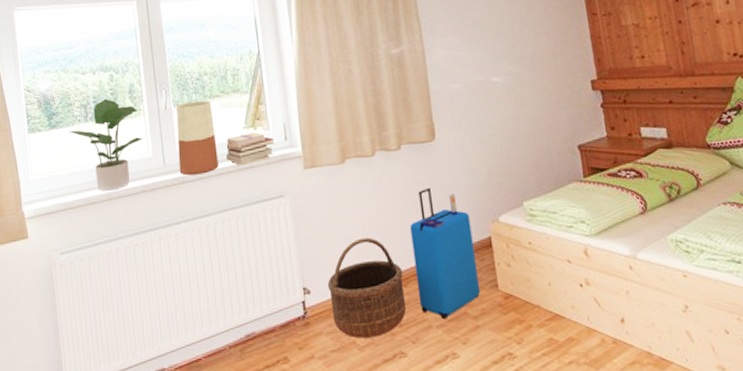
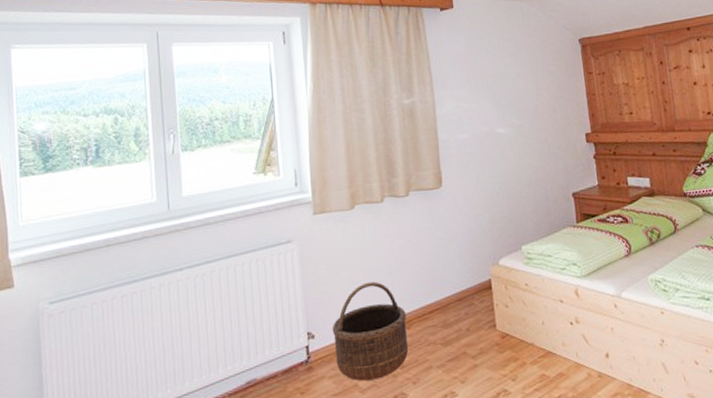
potted plant: present [68,99,142,192] -> none [65,142,146,238]
vase: present [176,100,219,176] -> none [183,145,226,222]
books: present [225,132,275,167] -> none [234,178,285,212]
suitcase: present [410,187,481,320] -> none [415,232,480,360]

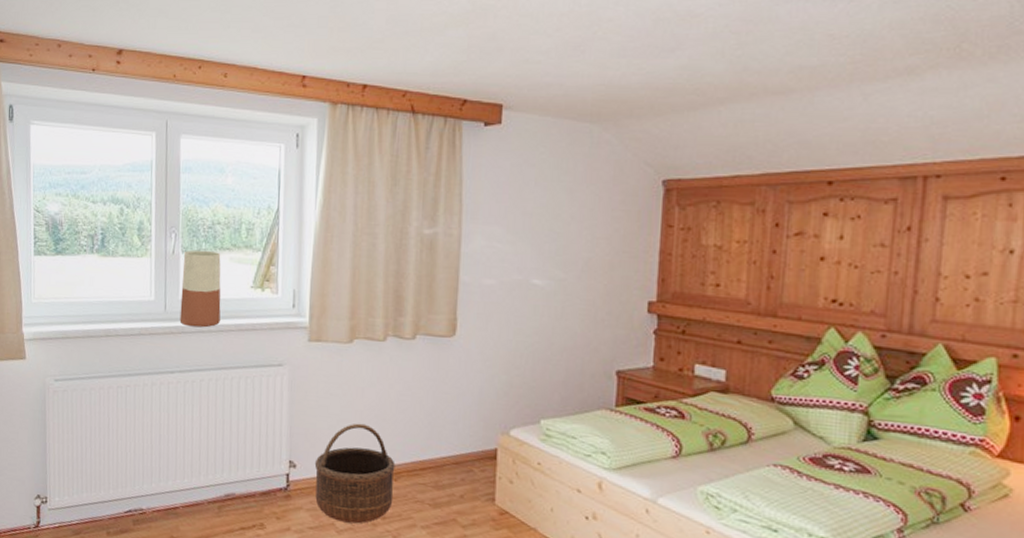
vase: none [183,145,226,222] -> present [179,250,221,328]

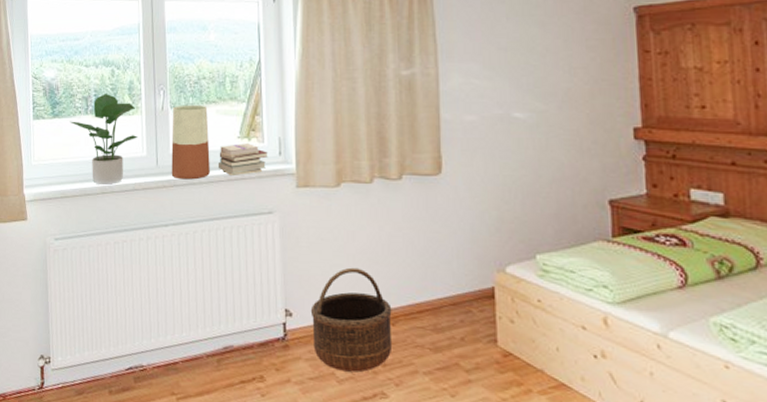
potted plant: none [73,233,146,329] -> present [69,94,138,186]
books: none [228,293,282,327] -> present [217,144,268,177]

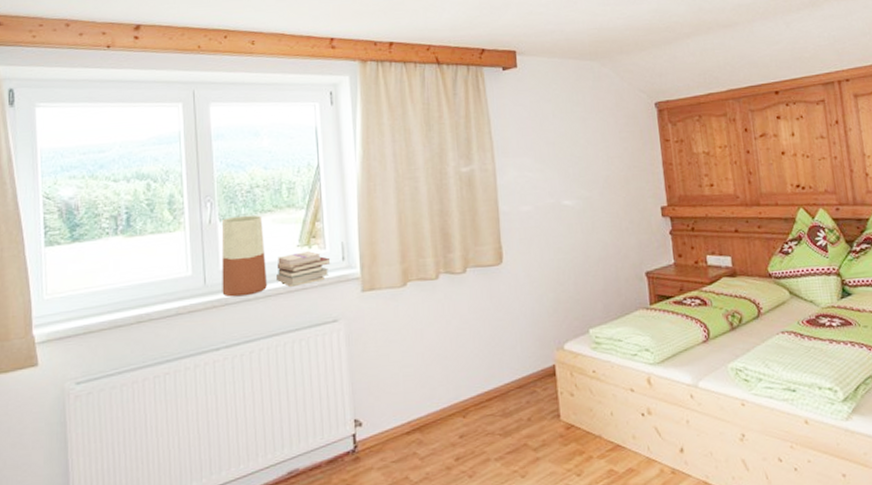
potted plant: present [69,94,138,186] -> none [94,210,181,314]
basket: present [310,267,392,373] -> none [381,365,464,474]

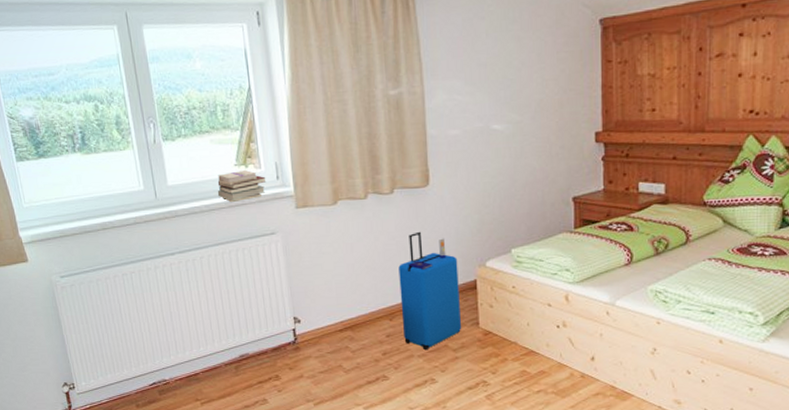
vase: present [221,215,267,298] -> none [165,135,210,210]
suitcase: none [472,313,542,452] -> present [398,231,462,351]

